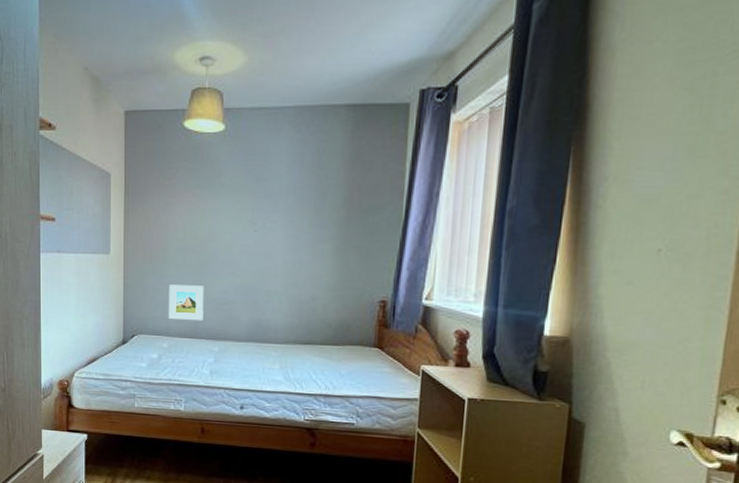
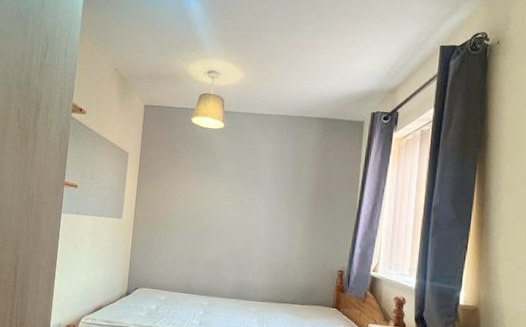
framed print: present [168,285,204,320] -> none [167,247,199,278]

